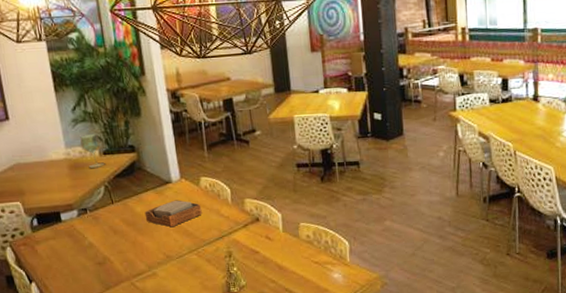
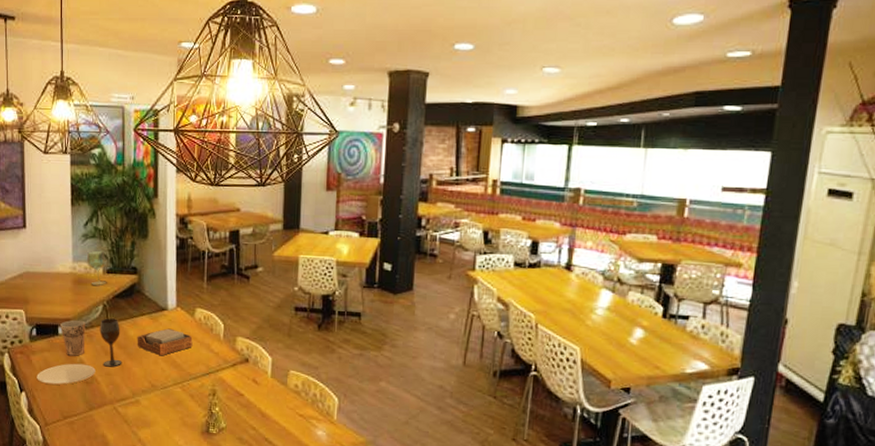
plate: none [45,246,107,272] -> present [37,363,96,385]
cup: none [62,204,93,240] -> present [60,320,86,356]
wine glass: none [104,198,133,246] -> present [99,318,122,367]

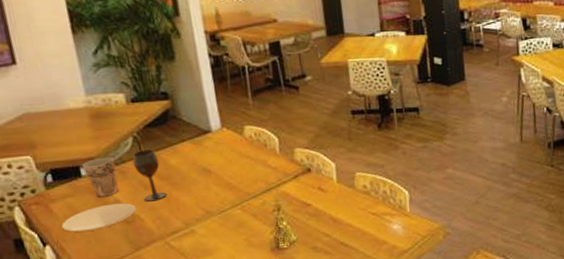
wine glass: present [86,250,107,286] -> none [103,79,134,119]
napkin holder: present [137,328,193,356] -> none [180,150,247,181]

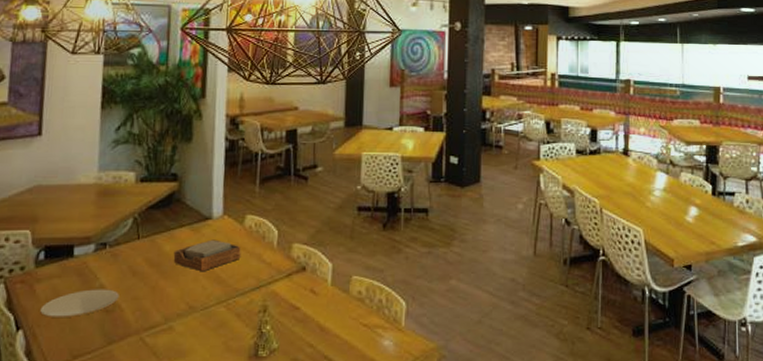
cup: present [82,157,119,197] -> none [77,237,110,280]
wine glass: present [132,149,167,202] -> none [127,233,154,290]
napkin holder: none [180,150,247,181] -> present [173,239,241,272]

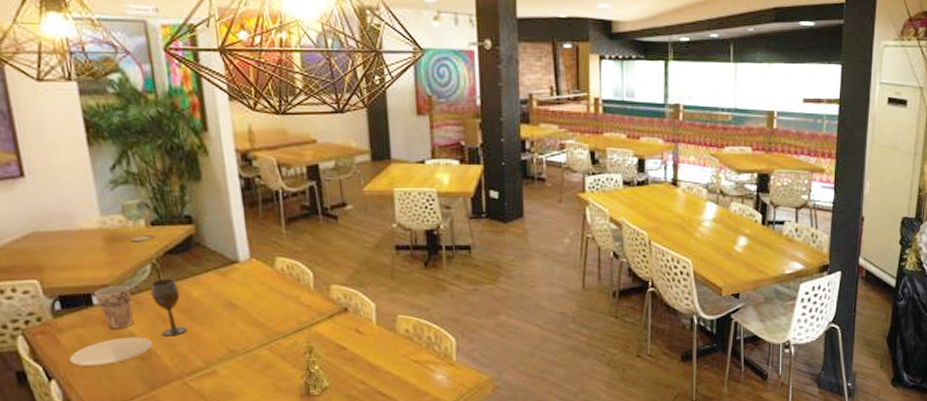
cup: none [77,237,110,280] -> present [94,285,135,329]
wine glass: none [115,157,140,197] -> present [120,199,153,243]
wine glass: none [127,233,154,290] -> present [150,278,188,337]
napkin holder: present [173,239,241,272] -> none [203,283,277,317]

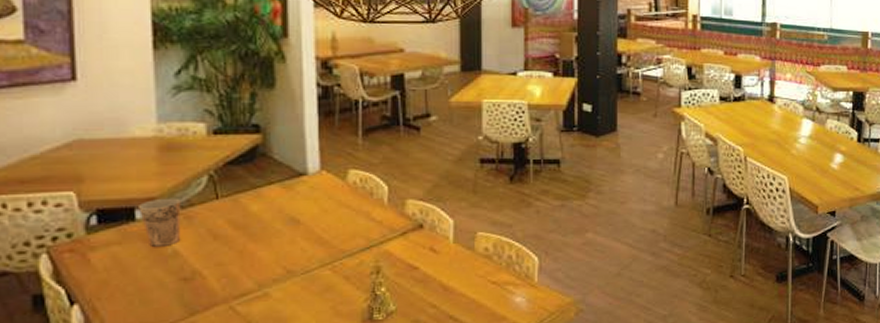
plate: present [69,336,153,367] -> none [99,255,199,290]
wine glass: present [120,199,153,243] -> none [180,106,214,152]
wine glass: present [150,278,188,337] -> none [203,191,241,255]

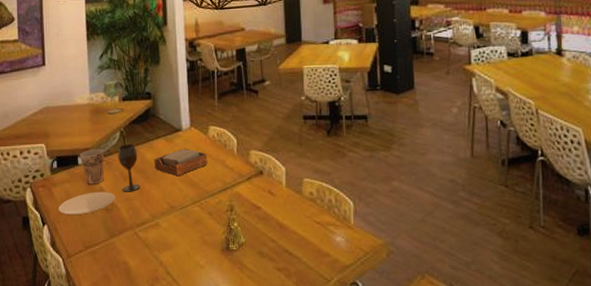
plate: none [99,255,199,290] -> present [58,191,115,216]
wine glass: none [180,106,214,152] -> present [103,80,123,114]
wine glass: none [203,191,241,255] -> present [117,144,141,192]
napkin holder: none [262,197,345,233] -> present [154,148,208,177]

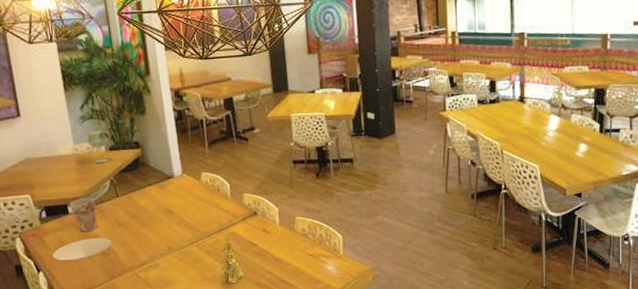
wine glass: present [117,144,141,192] -> none [109,191,137,237]
napkin holder: present [154,148,208,177] -> none [148,194,203,220]

